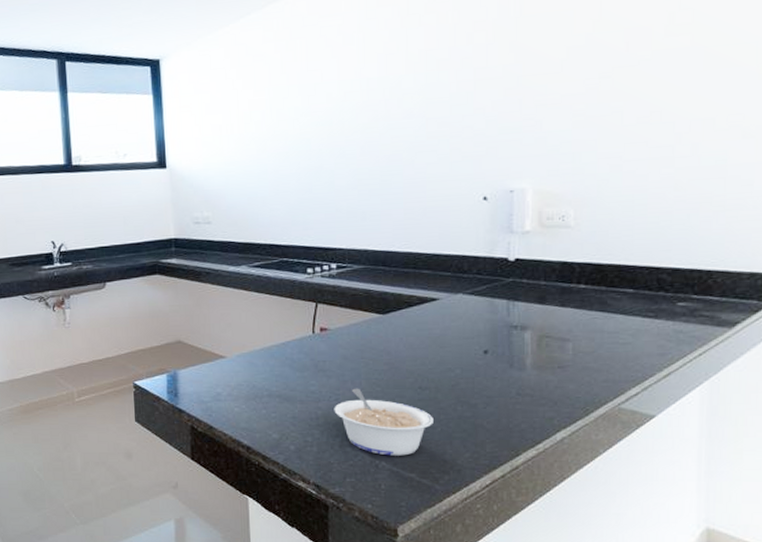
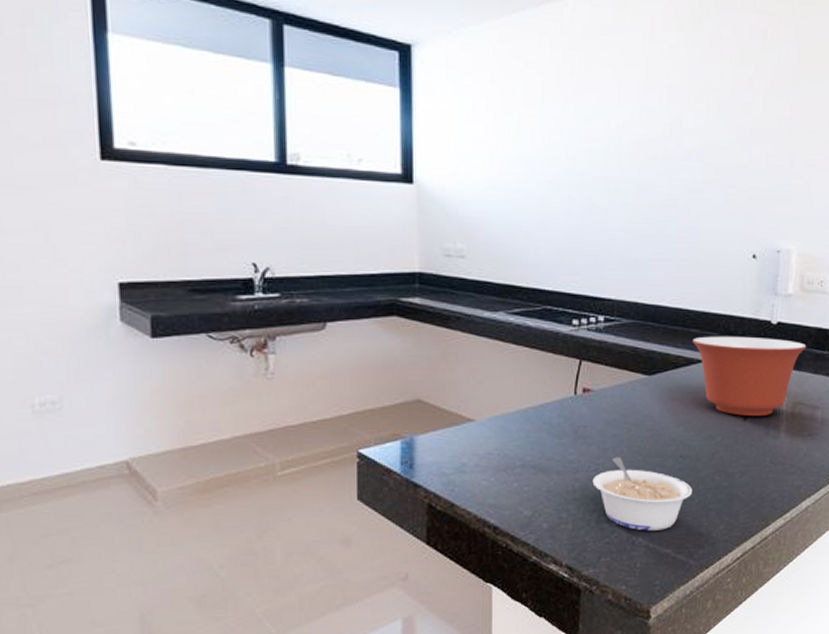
mixing bowl: none [425,274,551,350] -> present [692,336,807,416]

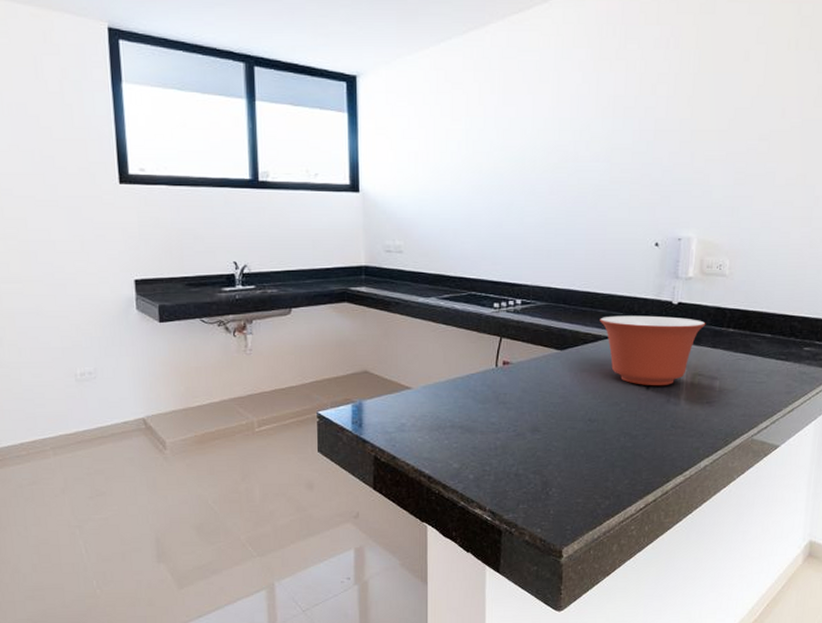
legume: present [592,456,692,531] -> none [511,420,599,483]

